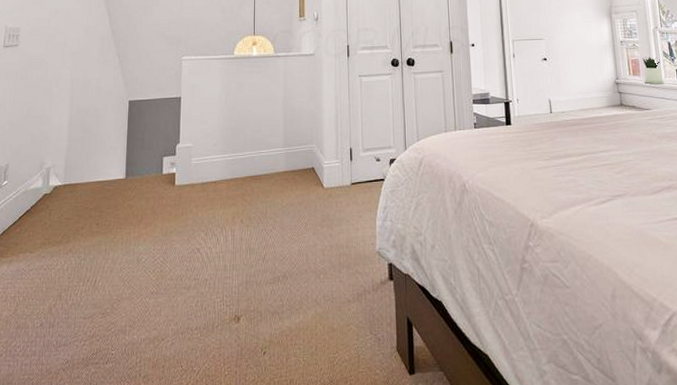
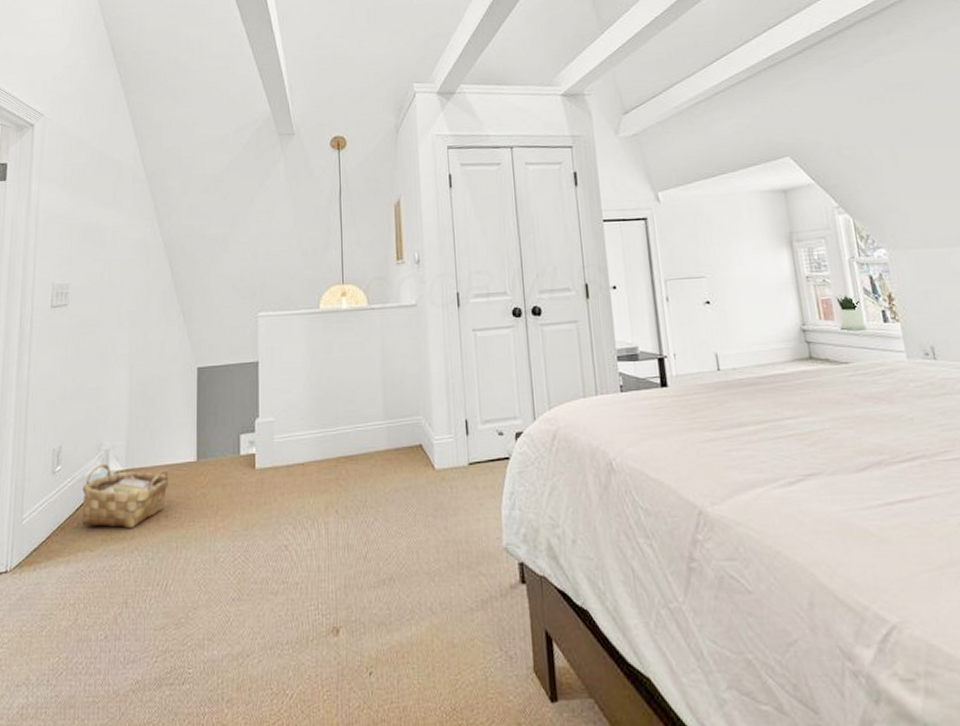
woven basket: none [23,179,102,234] -> present [81,463,170,529]

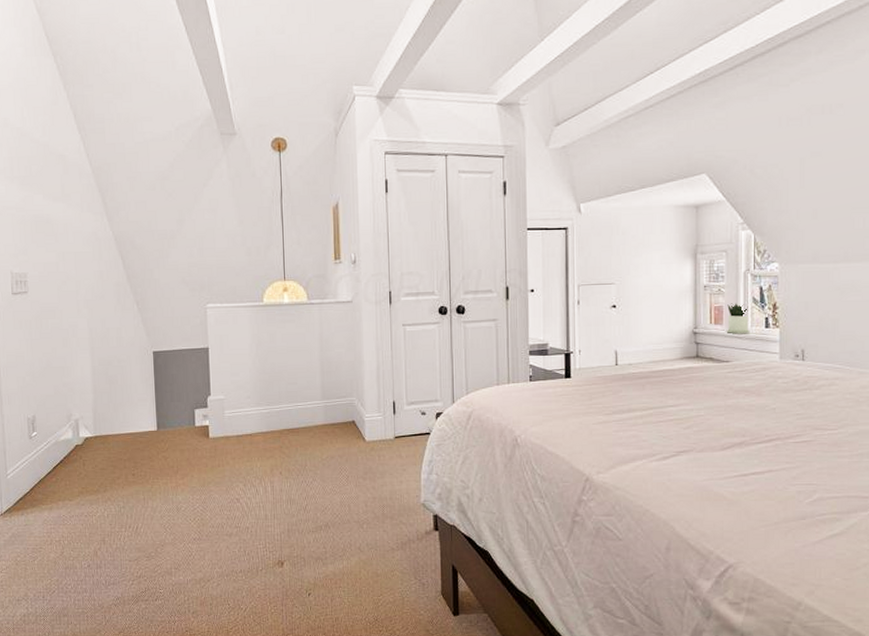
woven basket: present [81,463,170,529] -> none [57,431,134,484]

